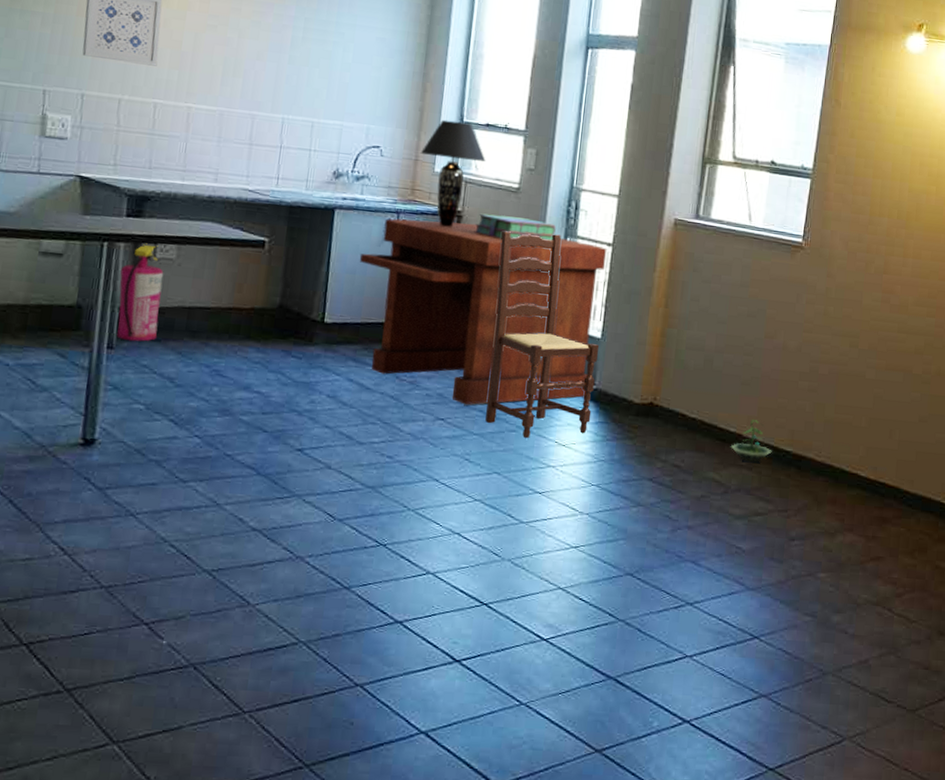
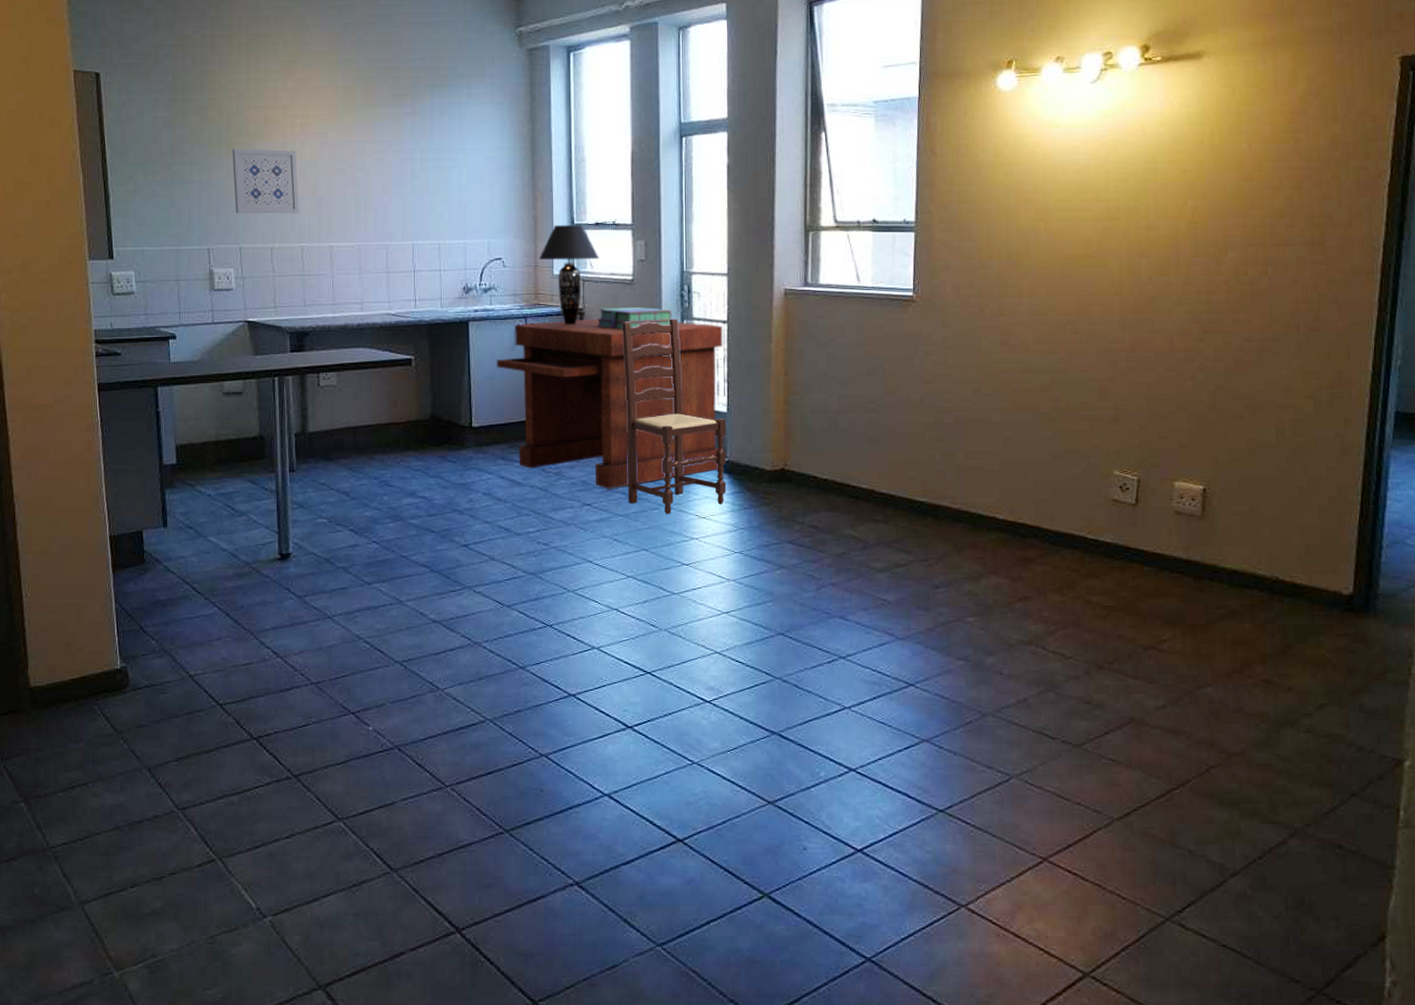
fire extinguisher: present [117,243,164,342] -> none [292,374,330,462]
terrarium: present [730,420,772,462] -> none [864,475,907,516]

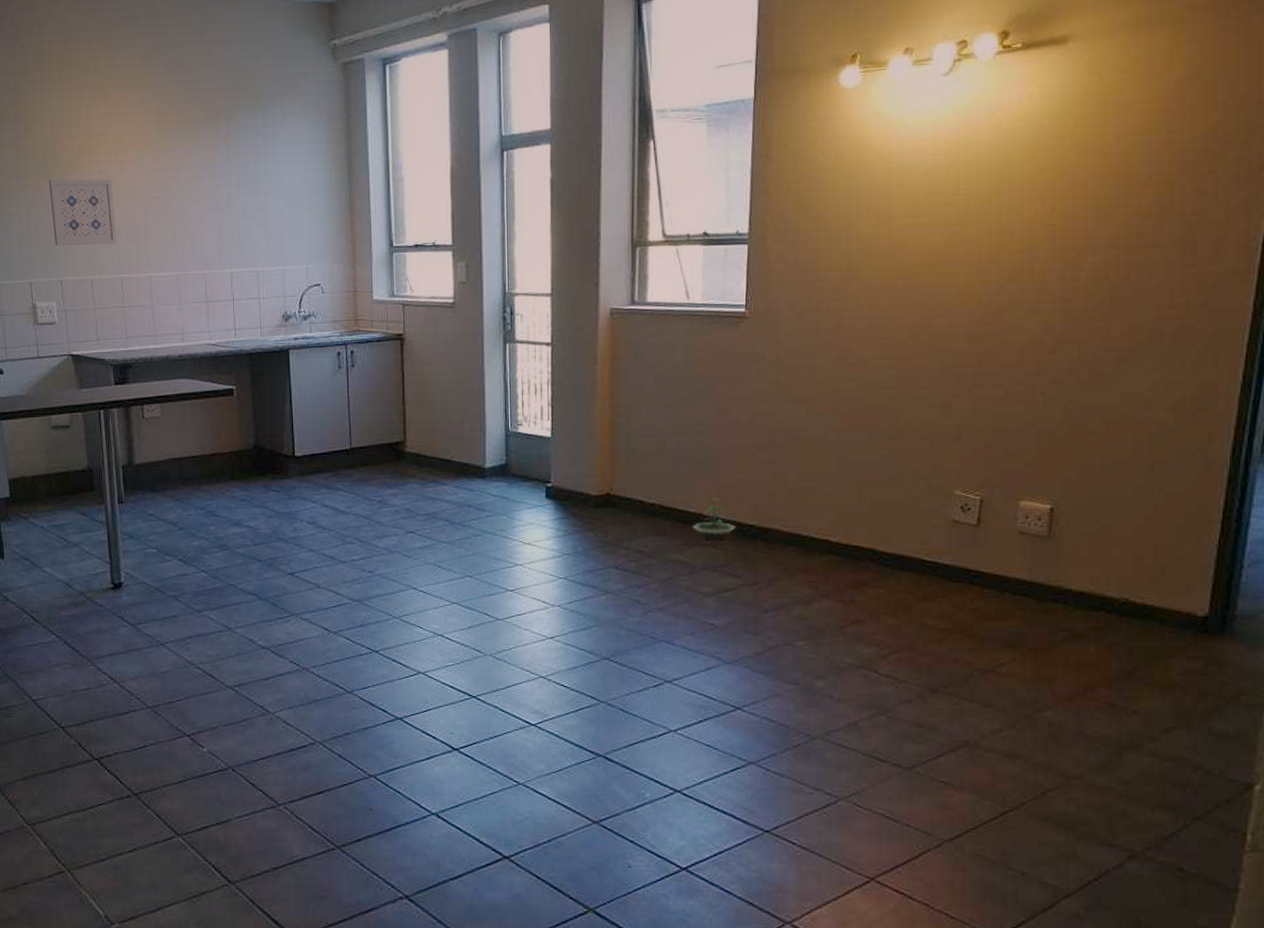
desk: present [496,318,723,489] -> none [317,344,547,516]
table lamp: present [538,224,599,325] -> none [357,246,419,351]
stack of books: present [596,307,672,330] -> none [417,331,494,355]
dining chair: present [622,319,727,515] -> none [443,342,551,542]
terrarium: none [864,475,907,516] -> present [692,498,736,540]

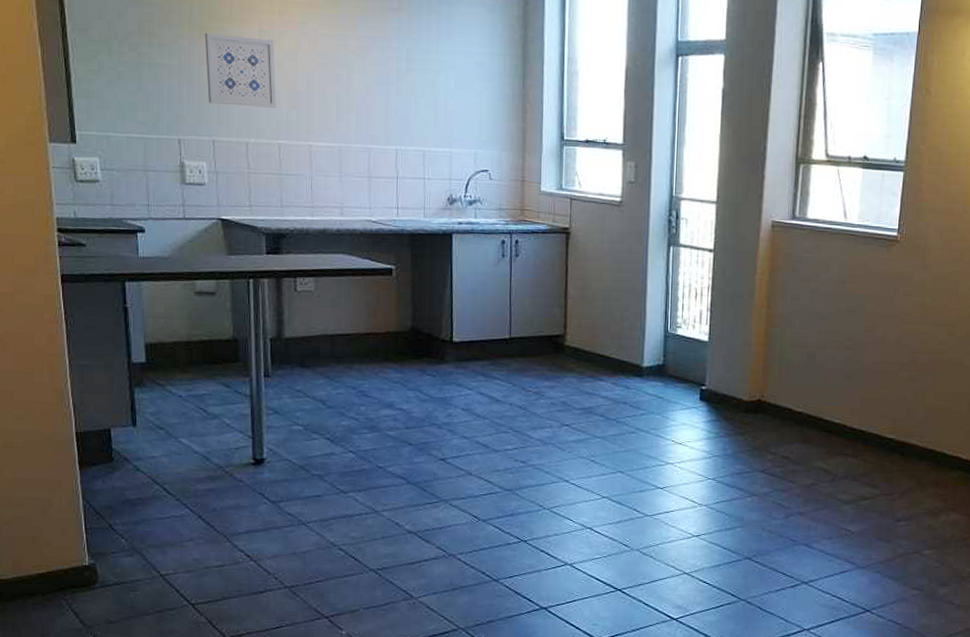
terrarium: present [692,498,736,540] -> none [836,411,876,451]

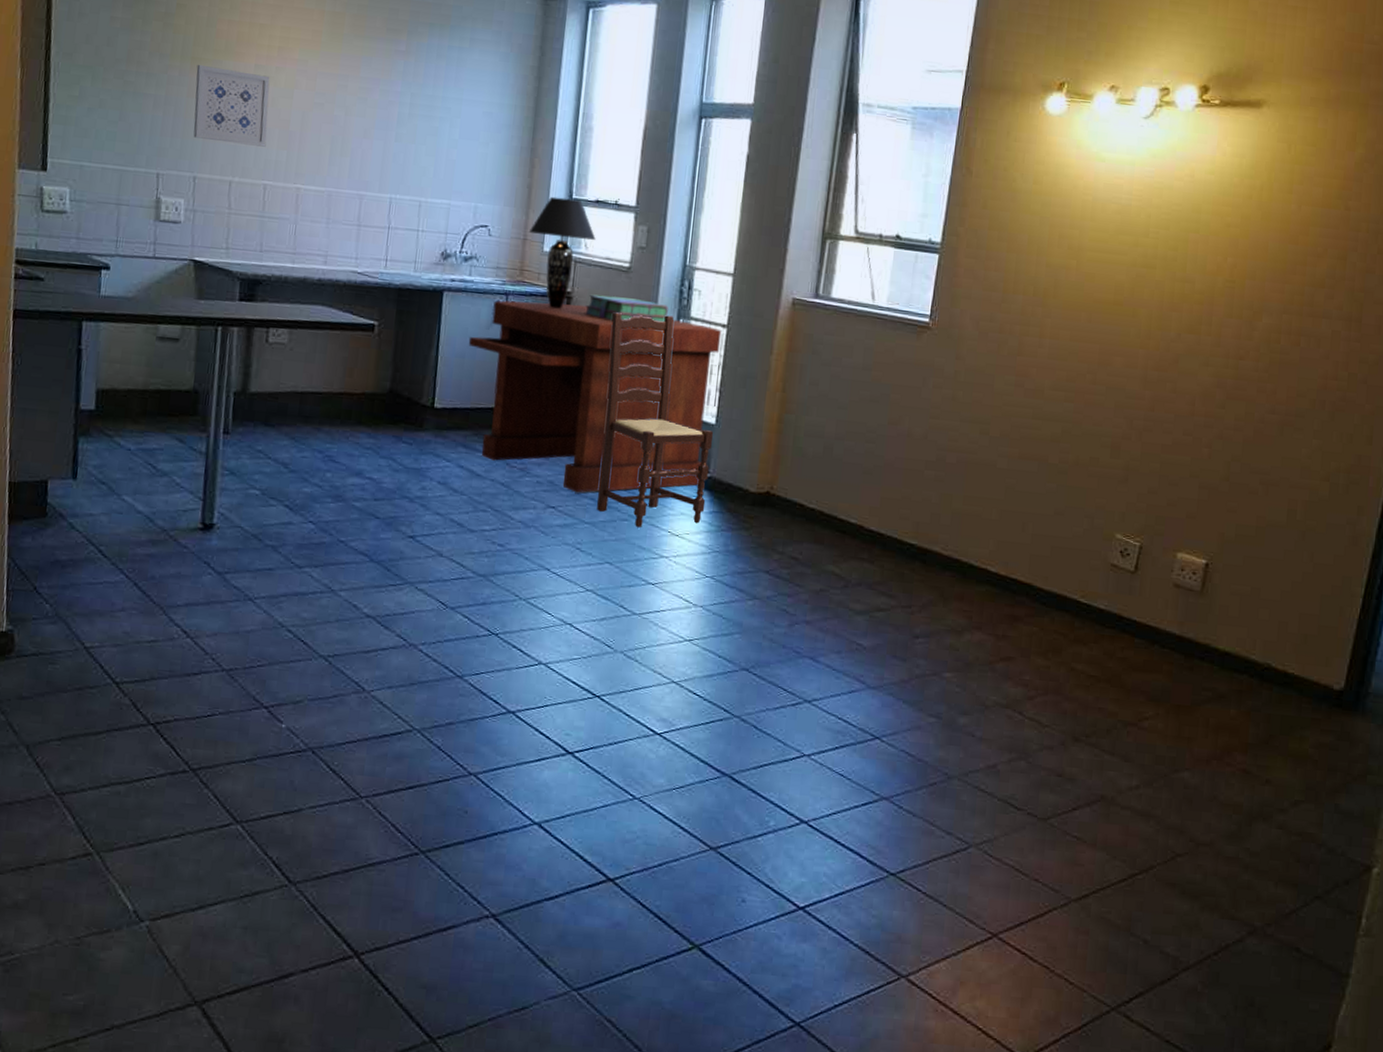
desk: none [479,239,709,411] -> present [468,300,722,493]
table lamp: none [526,139,588,244] -> present [528,196,596,309]
stack of books: none [582,228,659,252] -> present [584,294,668,323]
dining chair: none [607,244,706,439] -> present [597,312,713,528]

